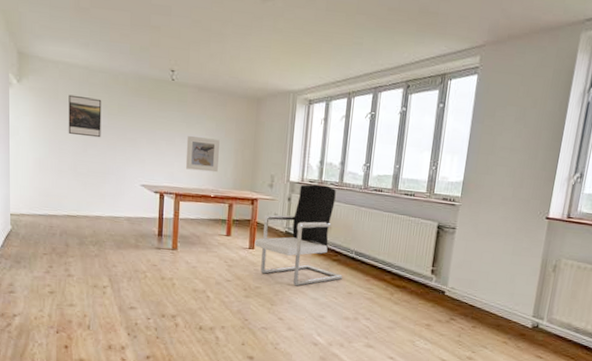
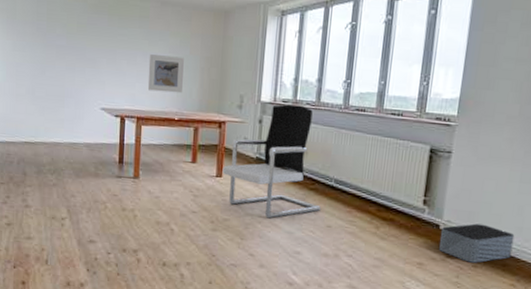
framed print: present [68,94,102,138] -> none [26,14,60,59]
storage bin: none [444,290,508,324] -> present [439,223,515,263]

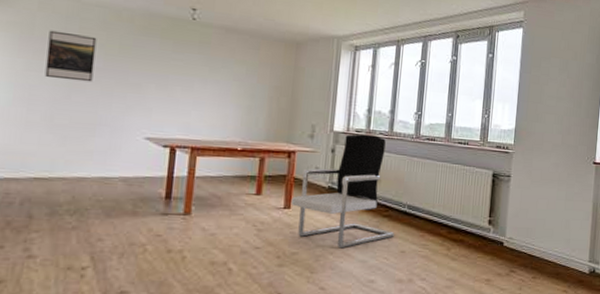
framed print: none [26,14,60,59] -> present [45,30,97,83]
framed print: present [148,54,184,94] -> none [206,81,250,123]
storage bin: present [439,223,515,263] -> none [504,238,564,275]

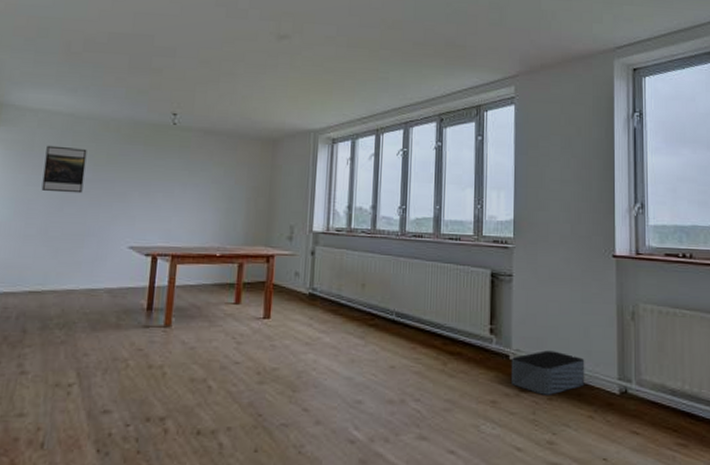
office chair: present [291,134,394,249] -> none [270,233,382,363]
storage bin: none [504,238,564,275] -> present [511,350,585,395]

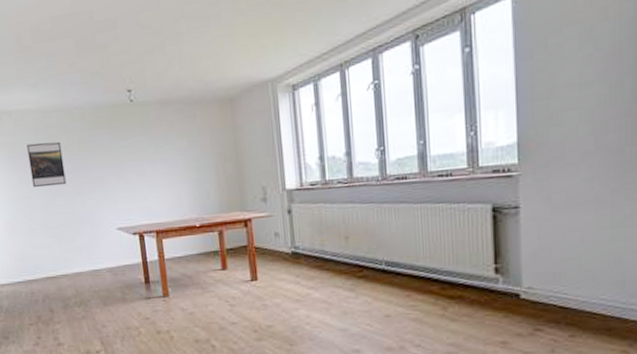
storage bin: present [511,350,585,395] -> none [522,285,616,332]

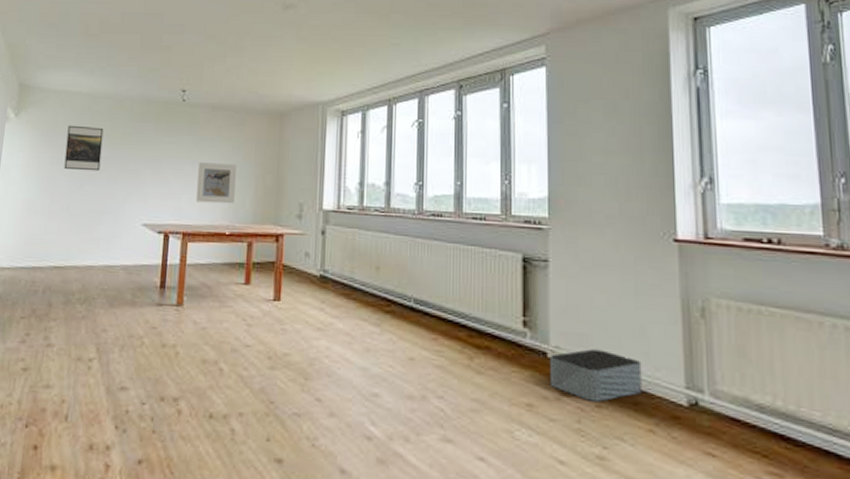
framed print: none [157,157,199,201] -> present [196,163,236,204]
storage bin: none [522,285,616,332] -> present [549,349,642,402]

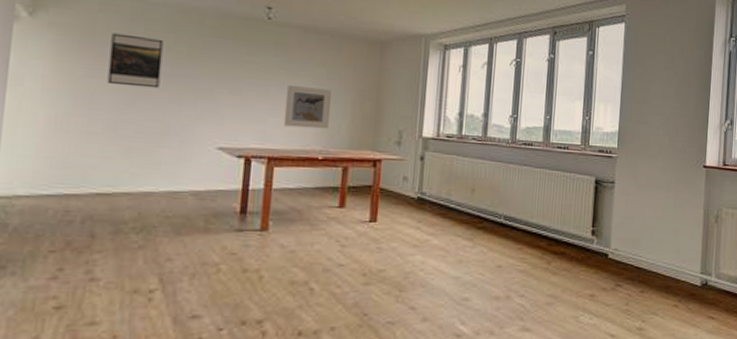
storage bin: present [549,349,642,402] -> none [609,249,674,288]

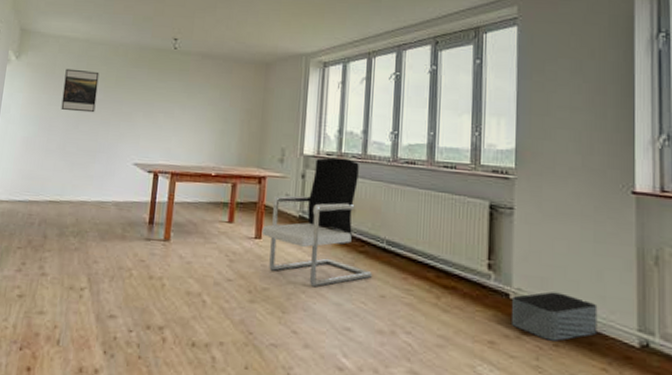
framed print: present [284,85,331,130] -> none [184,107,223,147]
office chair: none [377,139,490,264] -> present [261,157,372,287]
storage bin: none [609,249,674,288] -> present [511,291,598,341]

